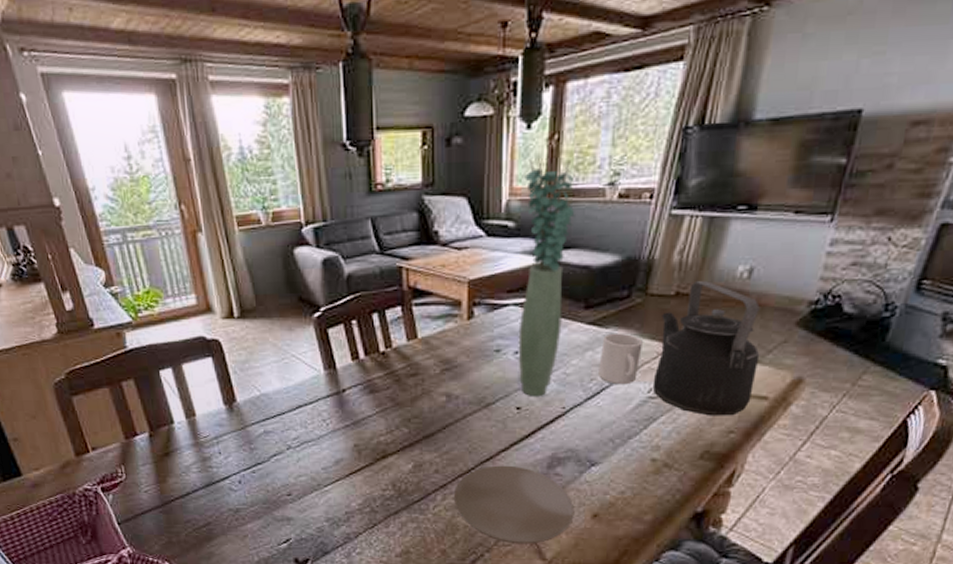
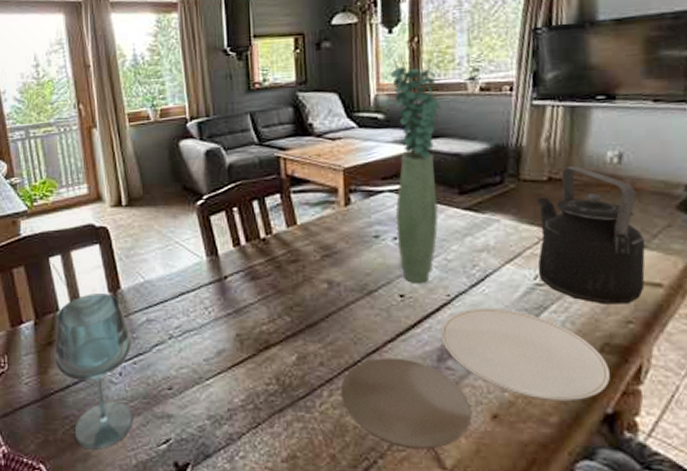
wine glass: none [171,406,255,549] -> present [54,294,134,450]
plate: none [553,420,705,502] -> present [441,308,610,402]
cup: present [599,333,643,385] -> none [480,218,522,271]

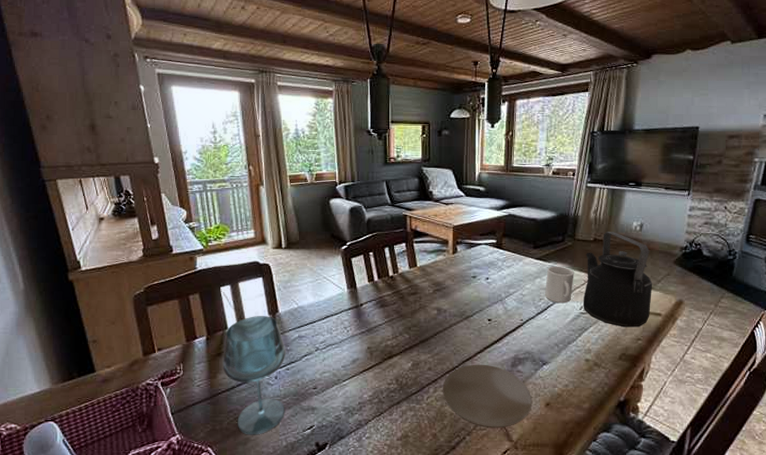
vase: present [390,59,441,283] -> none [488,147,525,311]
plate: present [441,308,610,402] -> none [515,329,624,393]
cup: none [480,218,522,271] -> present [545,266,574,304]

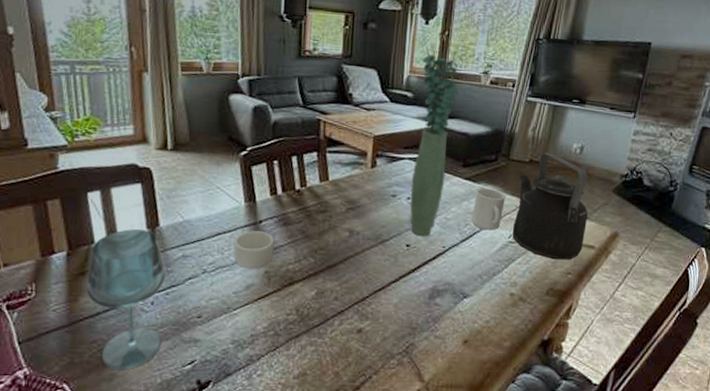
mug: none [340,312,374,345] -> present [233,230,275,269]
plate: present [443,364,533,428] -> none [349,295,449,367]
vase: none [488,147,525,311] -> present [409,47,458,236]

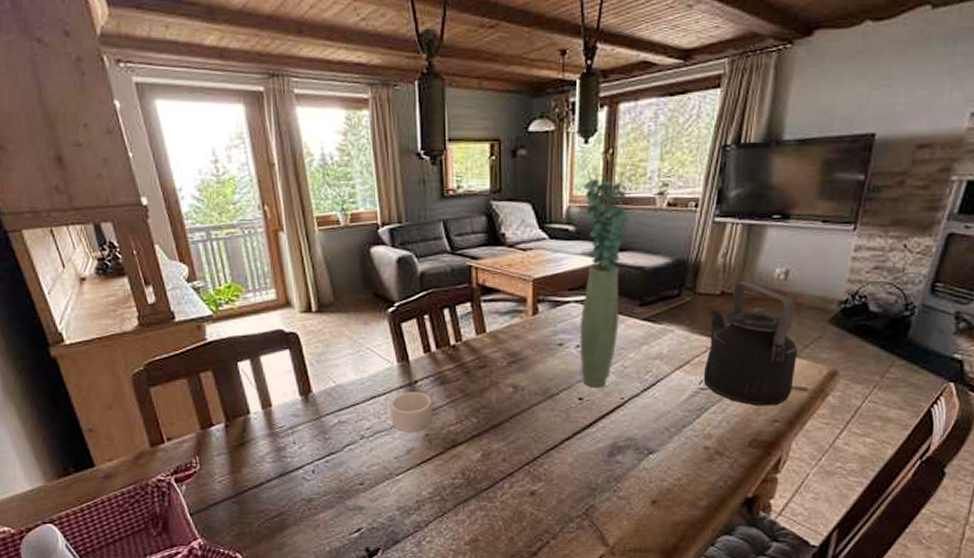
wine glass: present [86,229,166,370] -> none [246,397,327,539]
cup: present [472,188,505,231] -> none [654,328,693,377]

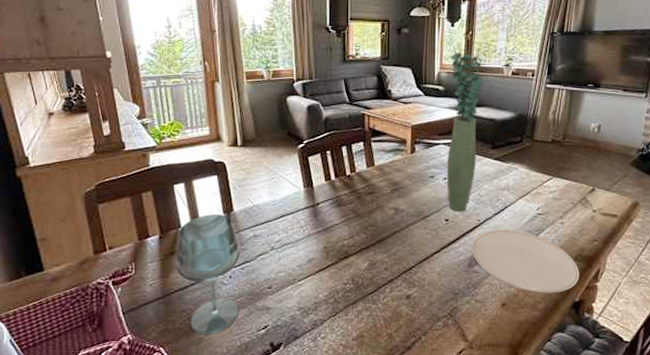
wine glass: none [246,397,327,539] -> present [175,214,241,335]
mug: present [390,391,433,432] -> none [296,211,331,245]
plate: none [613,410,754,489] -> present [472,230,579,294]
kettle: present [703,282,798,406] -> none [540,133,609,229]

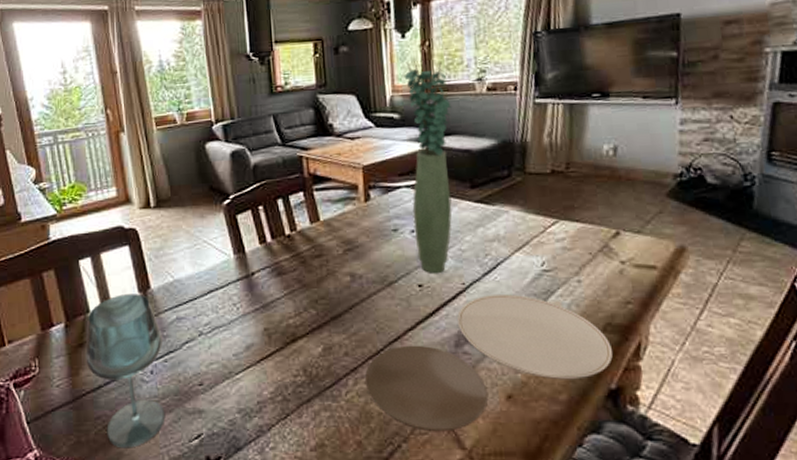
plate: none [399,264,489,329] -> present [365,345,488,432]

